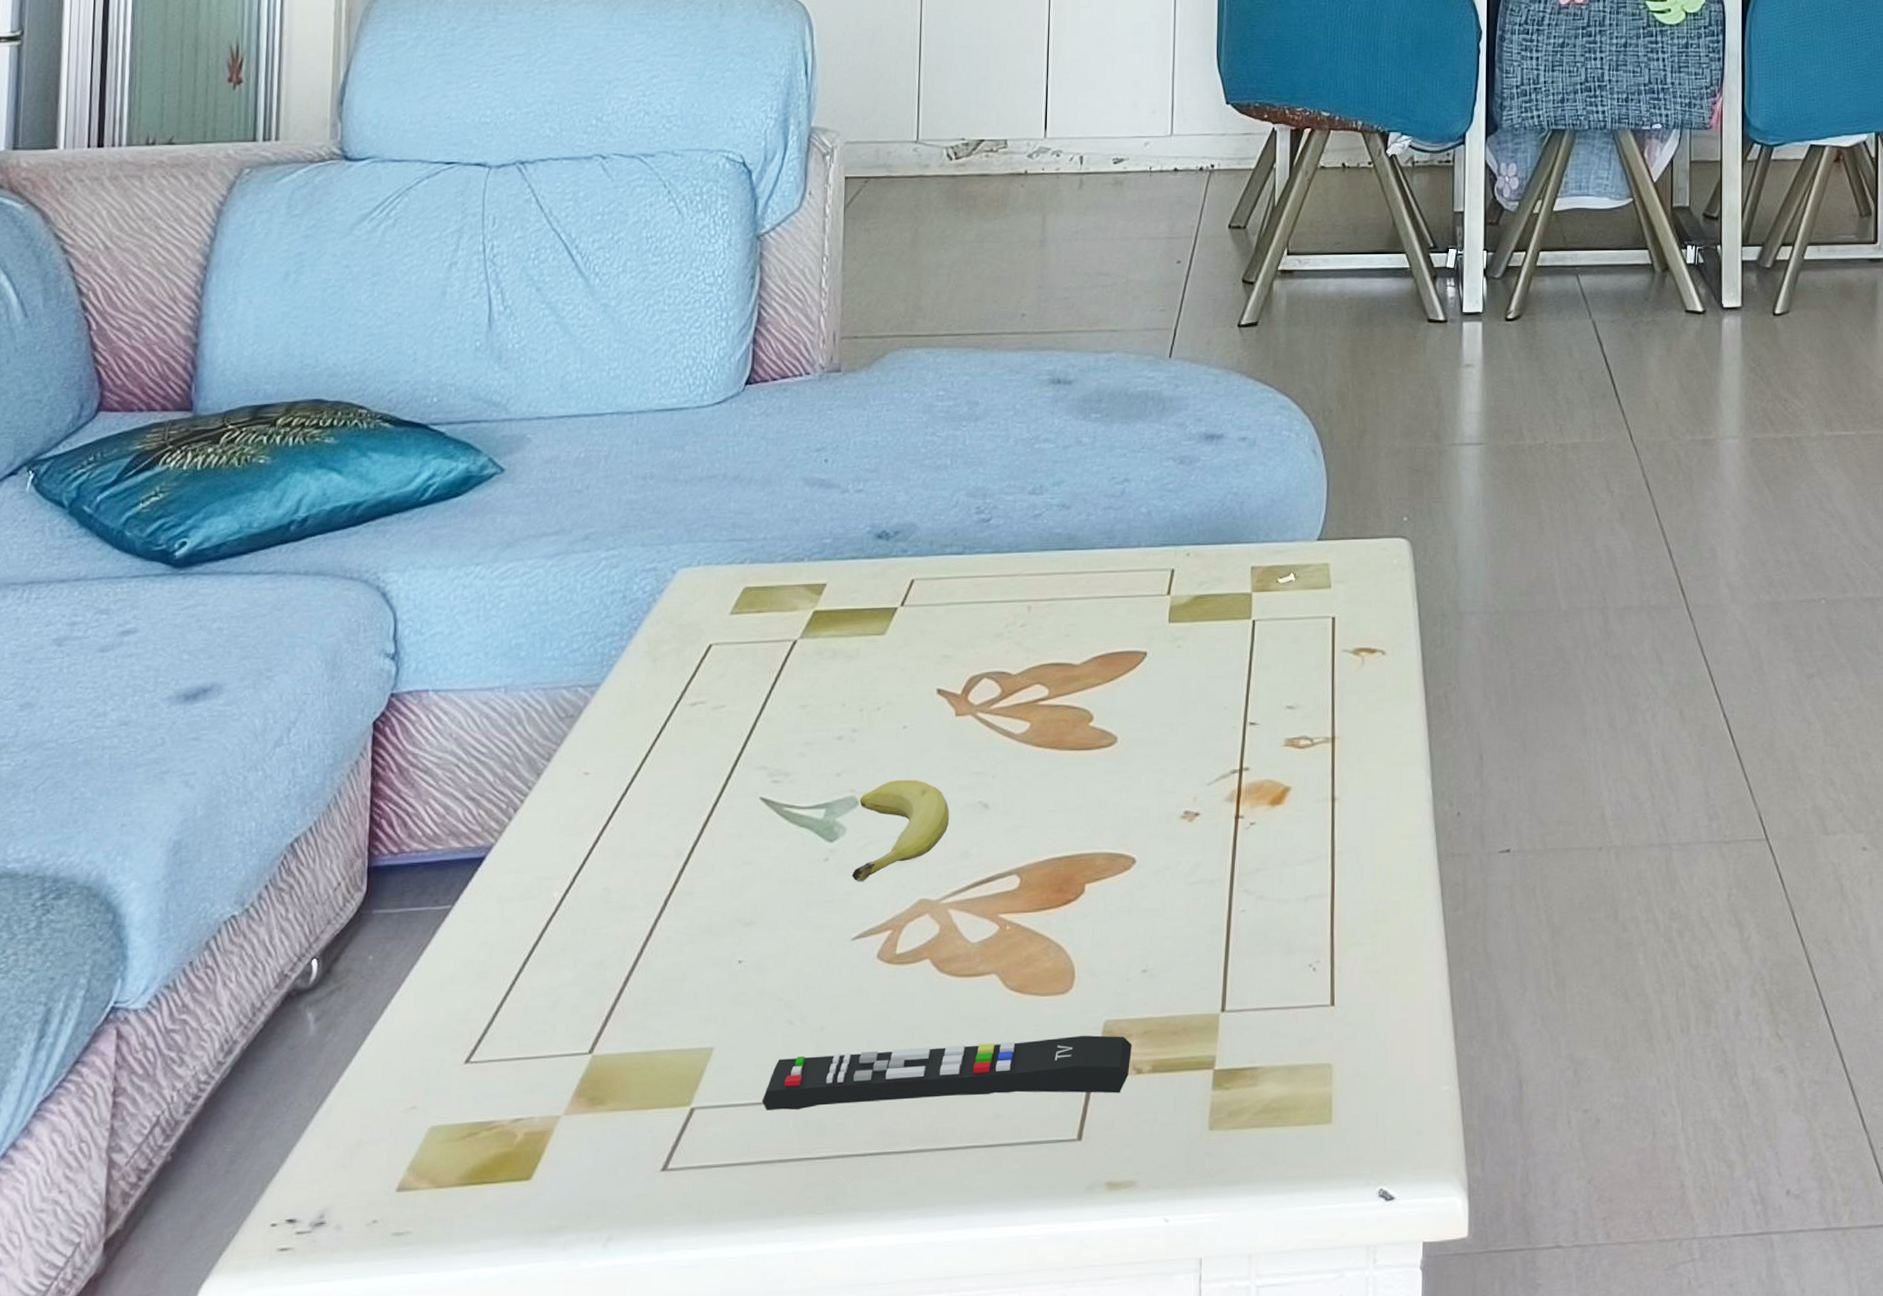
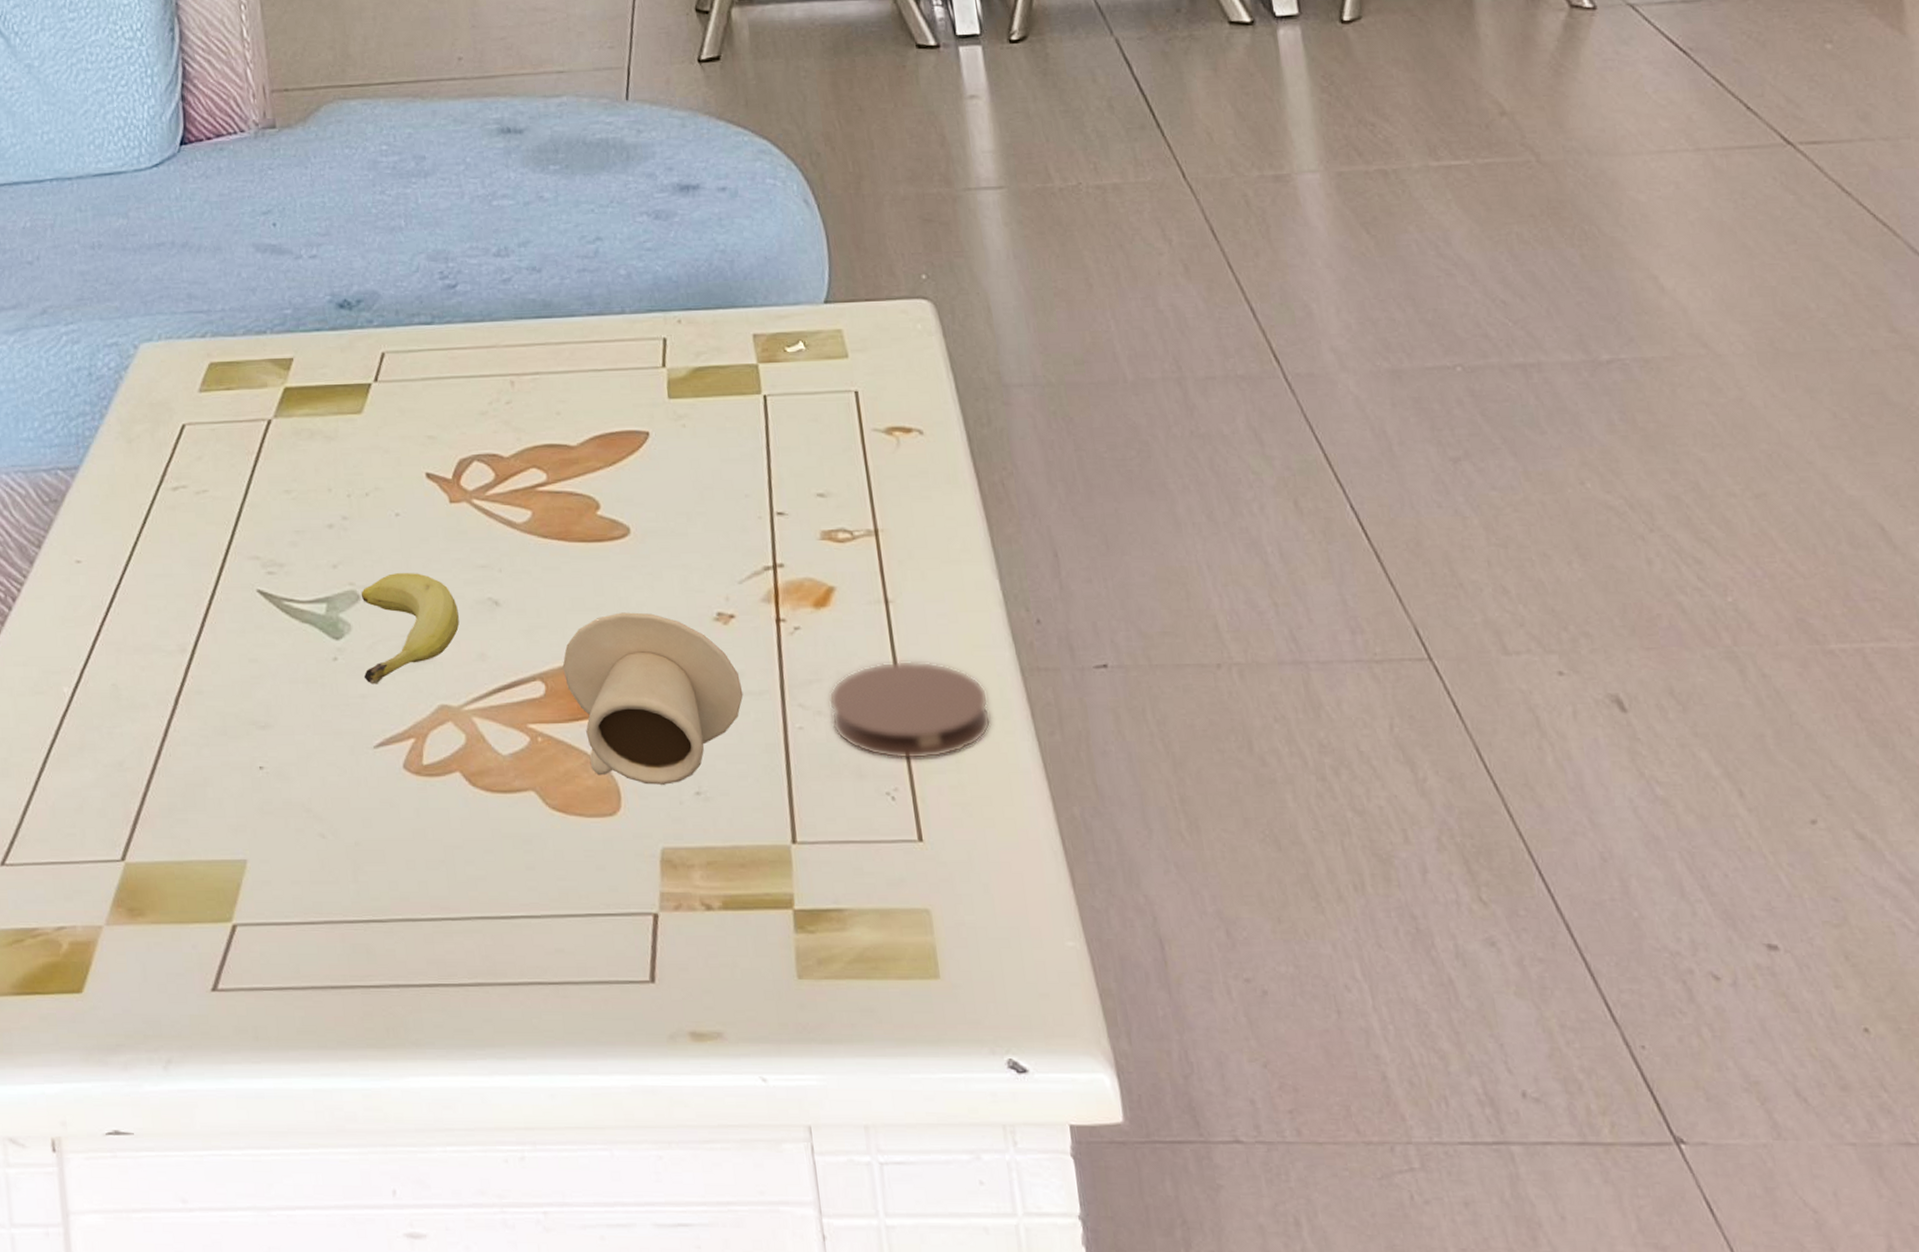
remote control: present [762,1035,1132,1110] -> none [304,863,697,933]
cup: none [1038,812,1197,965] -> present [562,612,744,785]
coaster: none [1270,849,1407,936] -> present [828,660,992,760]

